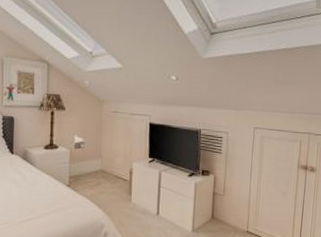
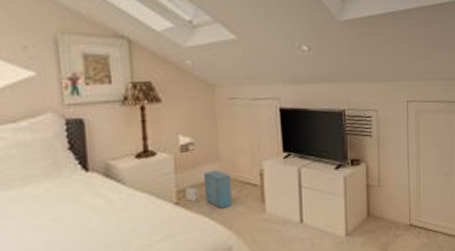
storage bin: none [75,164,108,194] -> present [185,170,233,208]

